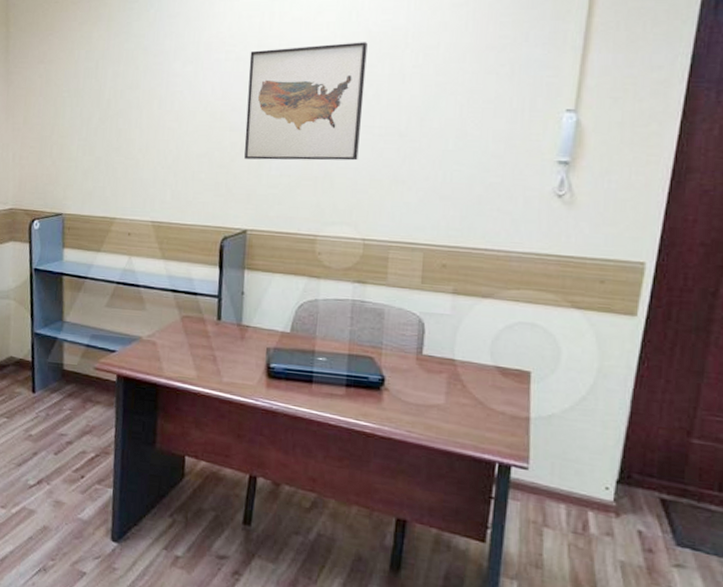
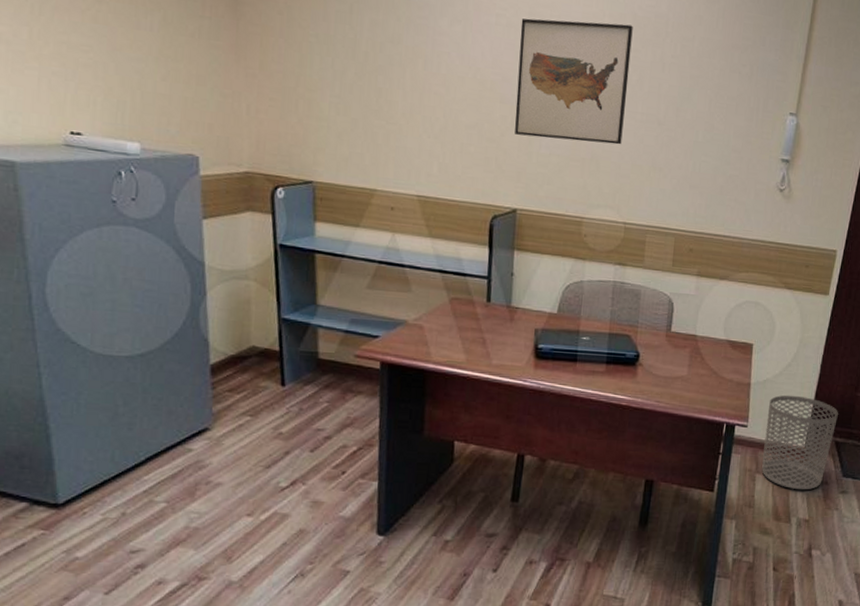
waste bin: none [551,434,662,557] -> present [762,395,838,490]

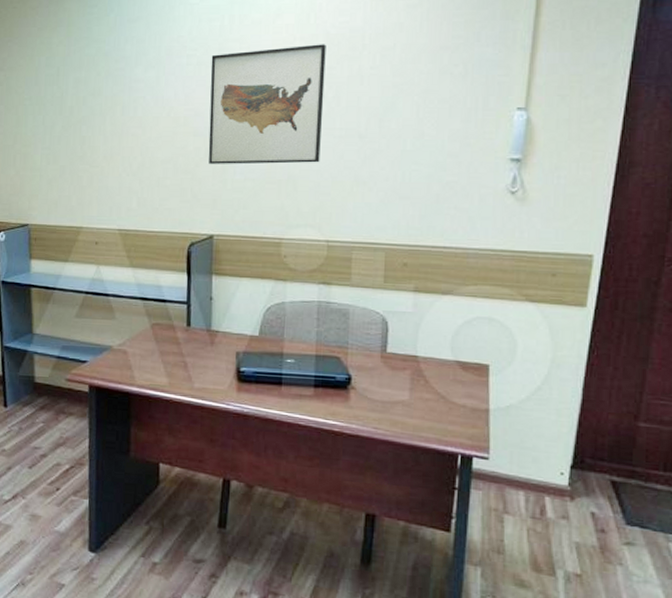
waste bin: present [762,395,838,490] -> none [511,423,612,538]

